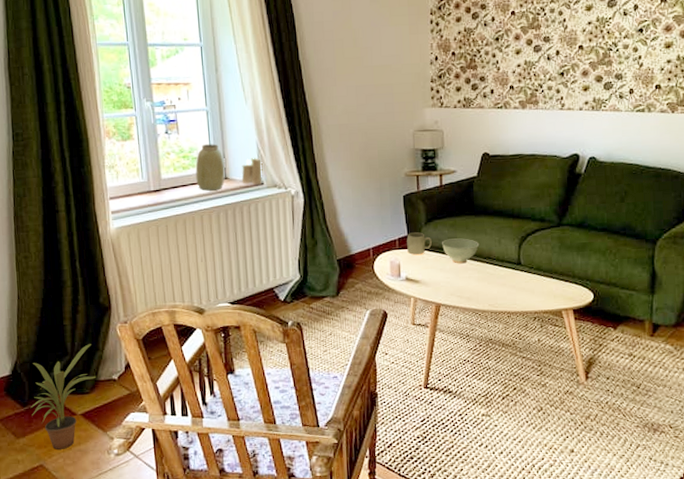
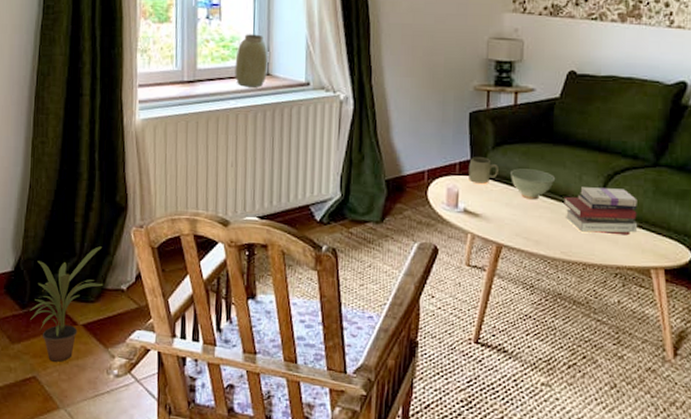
candle: present [241,158,263,185] -> none [285,54,311,85]
books: none [487,247,549,286] -> present [564,187,638,234]

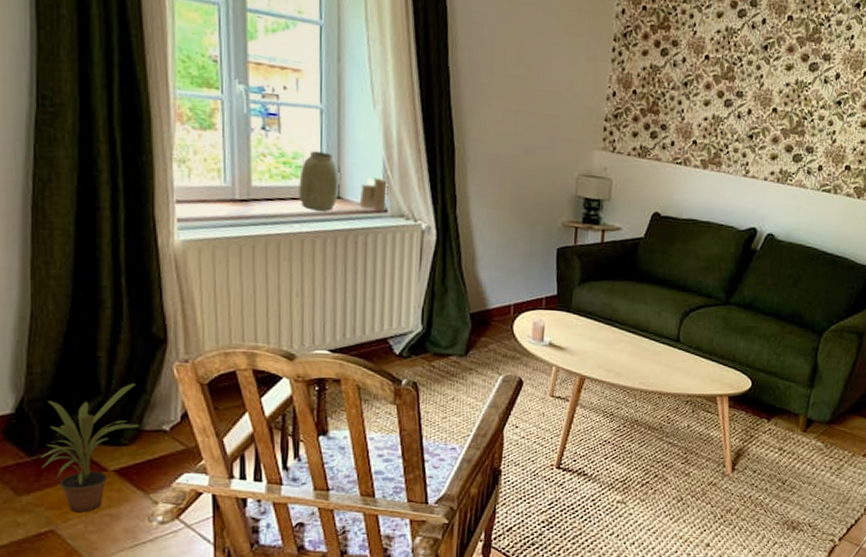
candle: none [285,54,311,85] -> present [359,178,388,212]
mug: present [469,157,500,185] -> none [555,292,585,319]
bowl: present [509,168,556,200] -> none [594,304,638,334]
books: present [564,187,638,234] -> none [643,322,709,366]

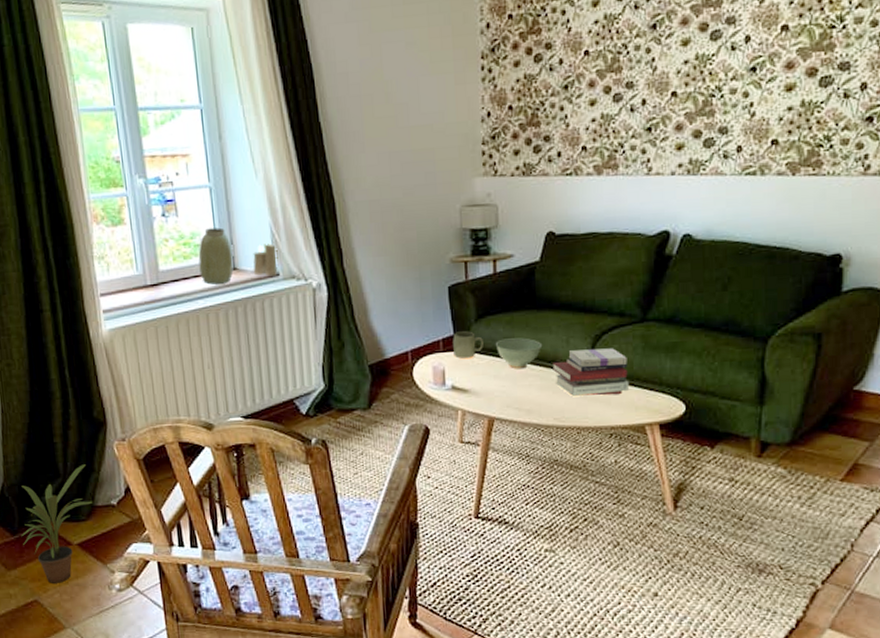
mug: none [555,292,585,319] -> present [453,331,485,360]
bowl: none [594,304,638,334] -> present [495,337,543,369]
books: none [643,322,709,366] -> present [552,348,630,396]

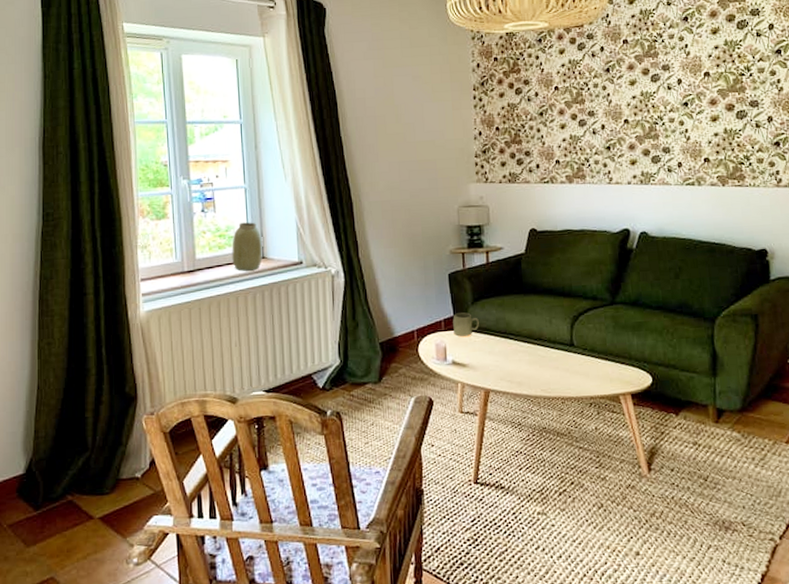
potted plant: present [21,464,93,583] -> none [44,438,118,559]
candle: present [253,243,278,276] -> none [280,236,302,264]
bowl: present [495,337,543,369] -> none [489,318,530,346]
books: present [552,348,630,396] -> none [538,327,604,370]

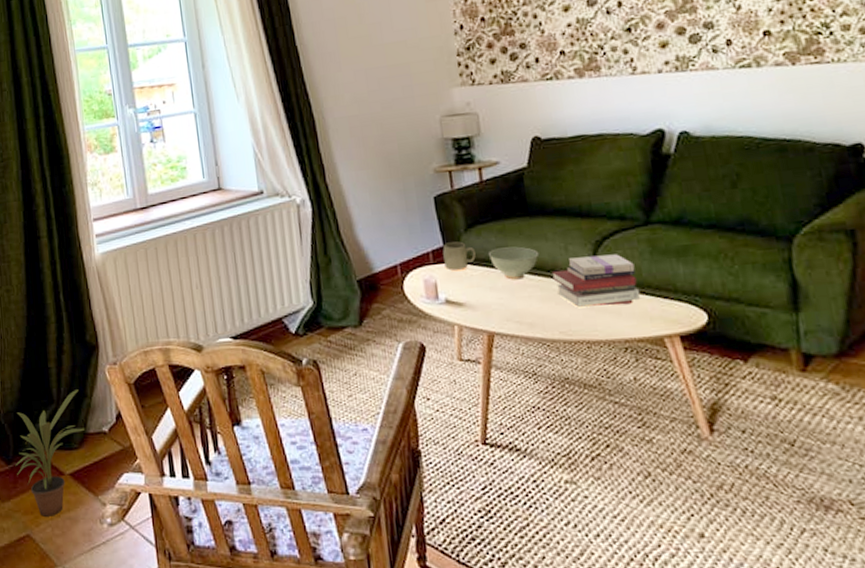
potted plant: none [44,438,118,559] -> present [15,390,85,517]
vase: present [232,222,263,271] -> none [185,150,219,205]
bowl: none [489,318,530,346] -> present [488,246,540,280]
books: none [538,327,604,370] -> present [552,254,641,307]

